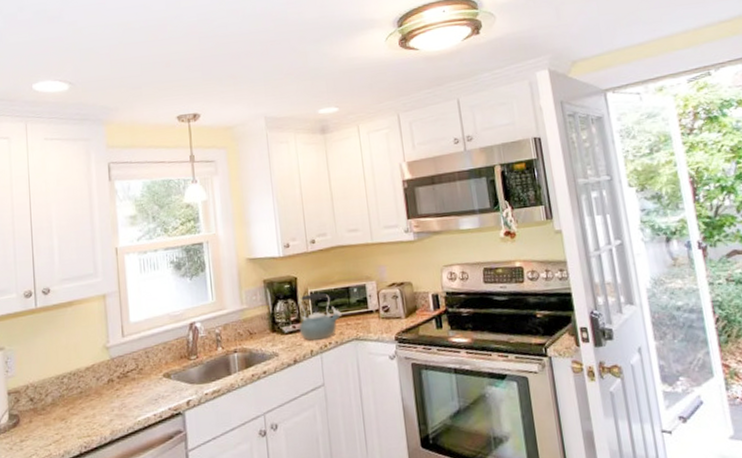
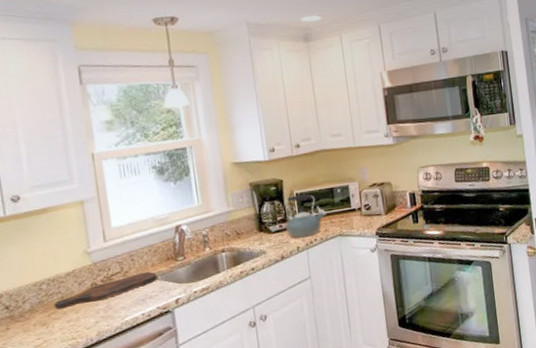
cutting board: none [73,370,170,404] -> present [53,271,157,309]

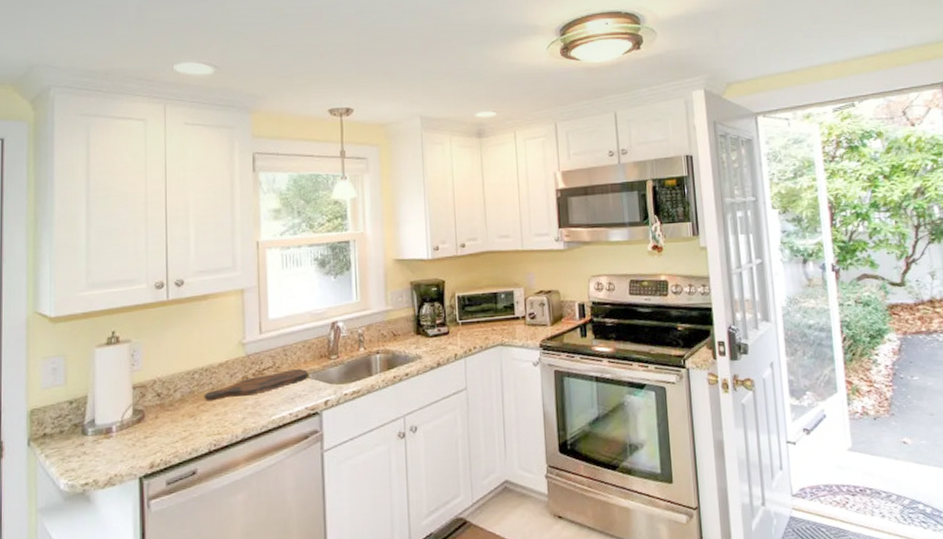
kettle: present [285,193,326,238] -> none [444,297,488,344]

